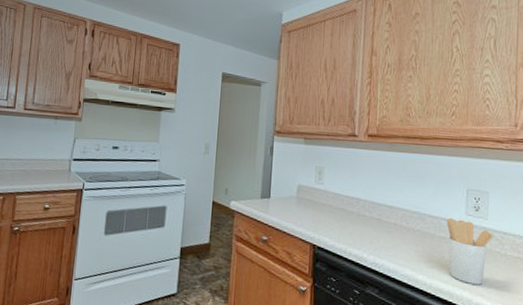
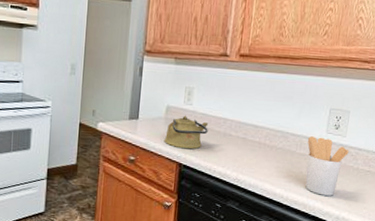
kettle: none [296,194,341,230] -> present [164,115,209,149]

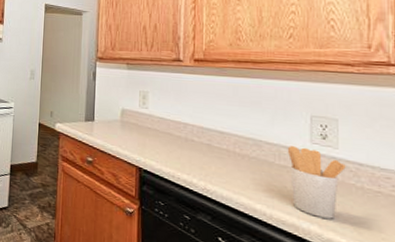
kettle: present [164,115,209,149] -> none [121,118,167,154]

